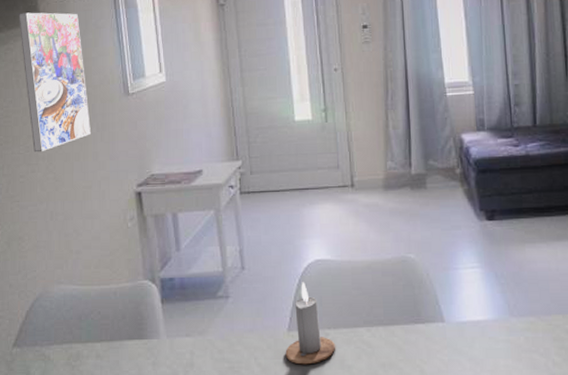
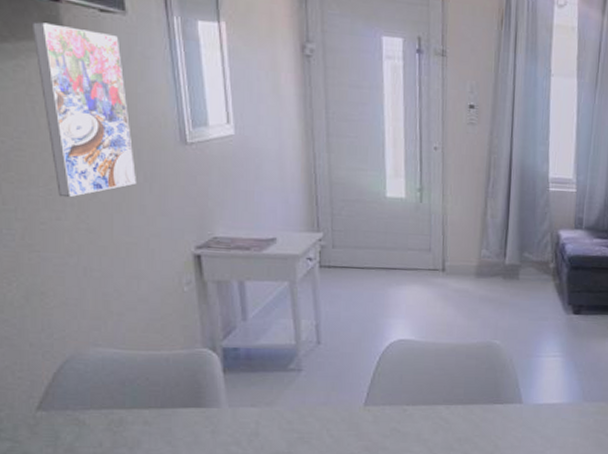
candle: present [285,282,335,365] -> none [360,360,412,437]

